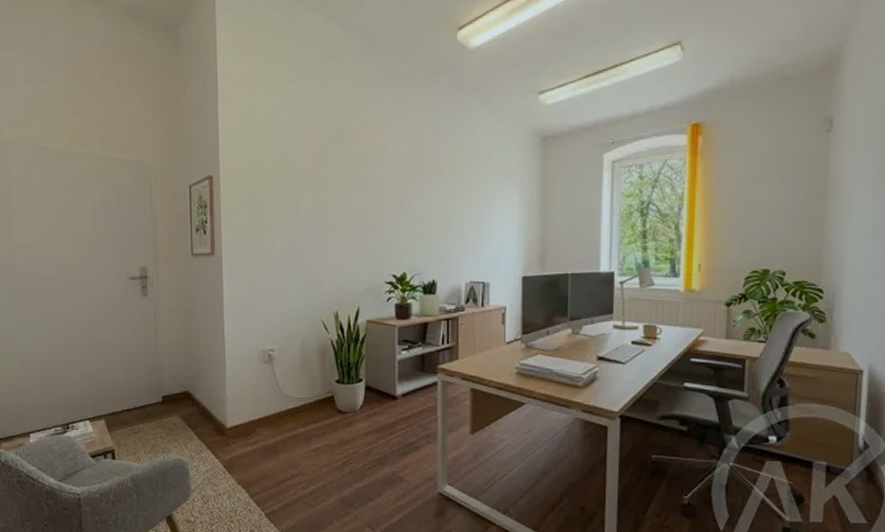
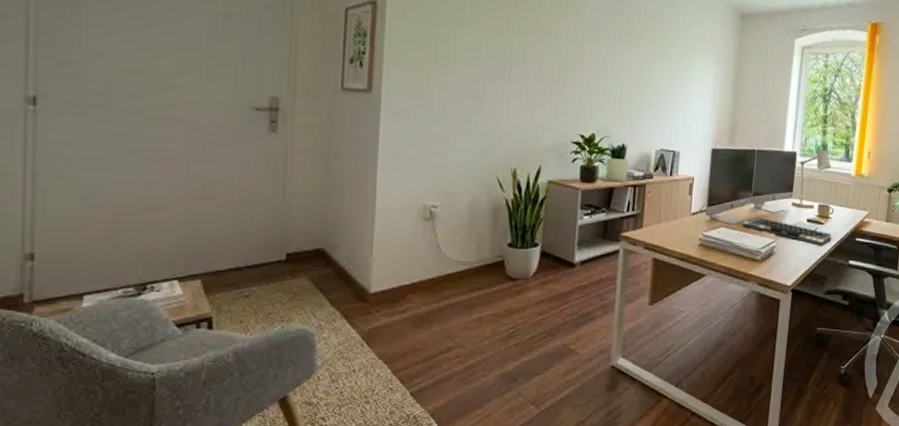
computer keyboard: none [561,342,661,369] -> present [743,216,831,246]

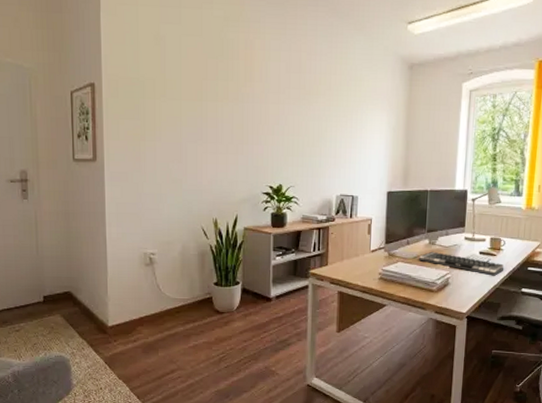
planter: present [603,142,630,183] -> none [291,190,314,226]

